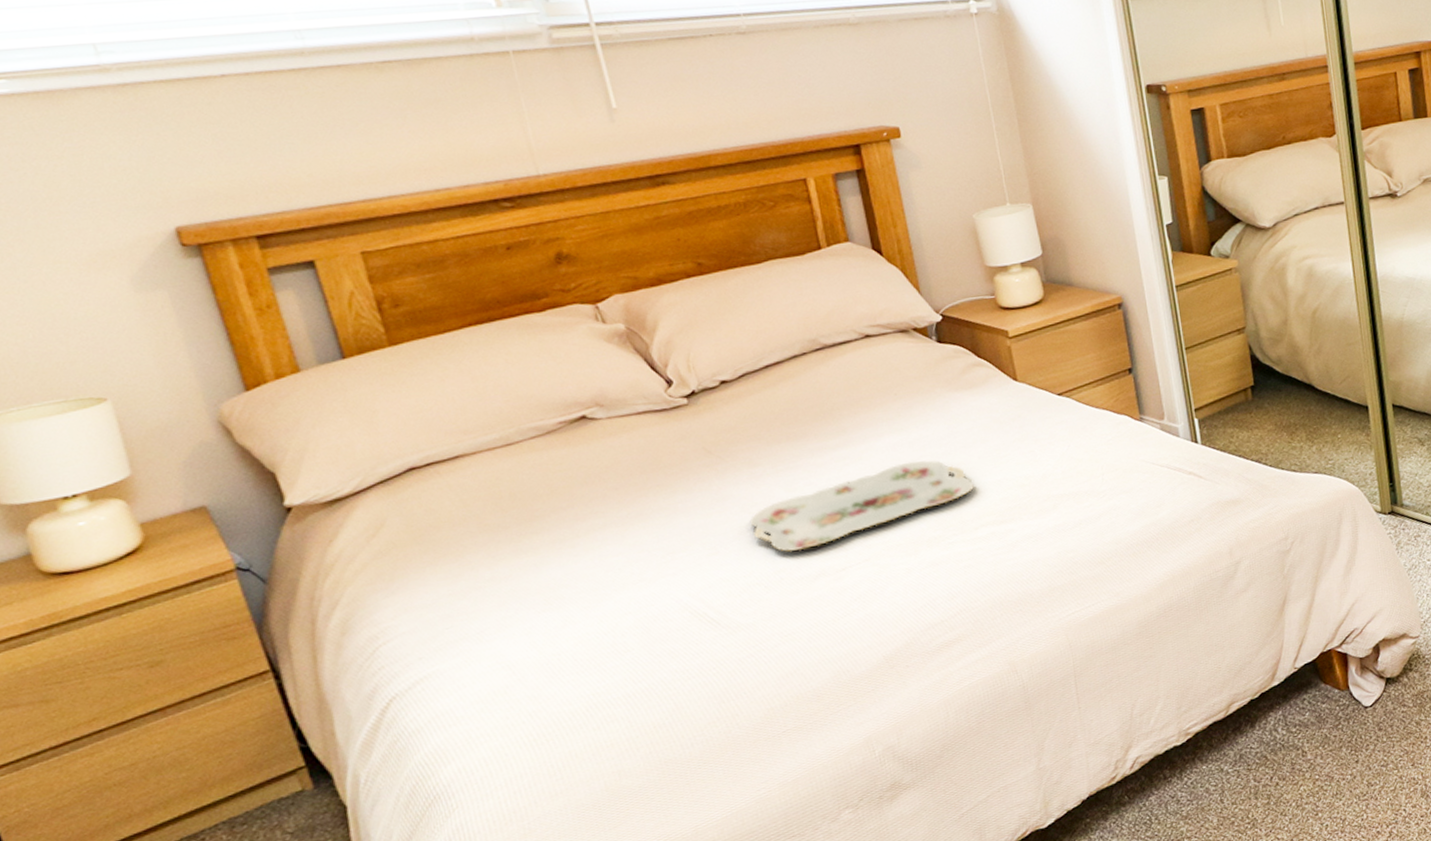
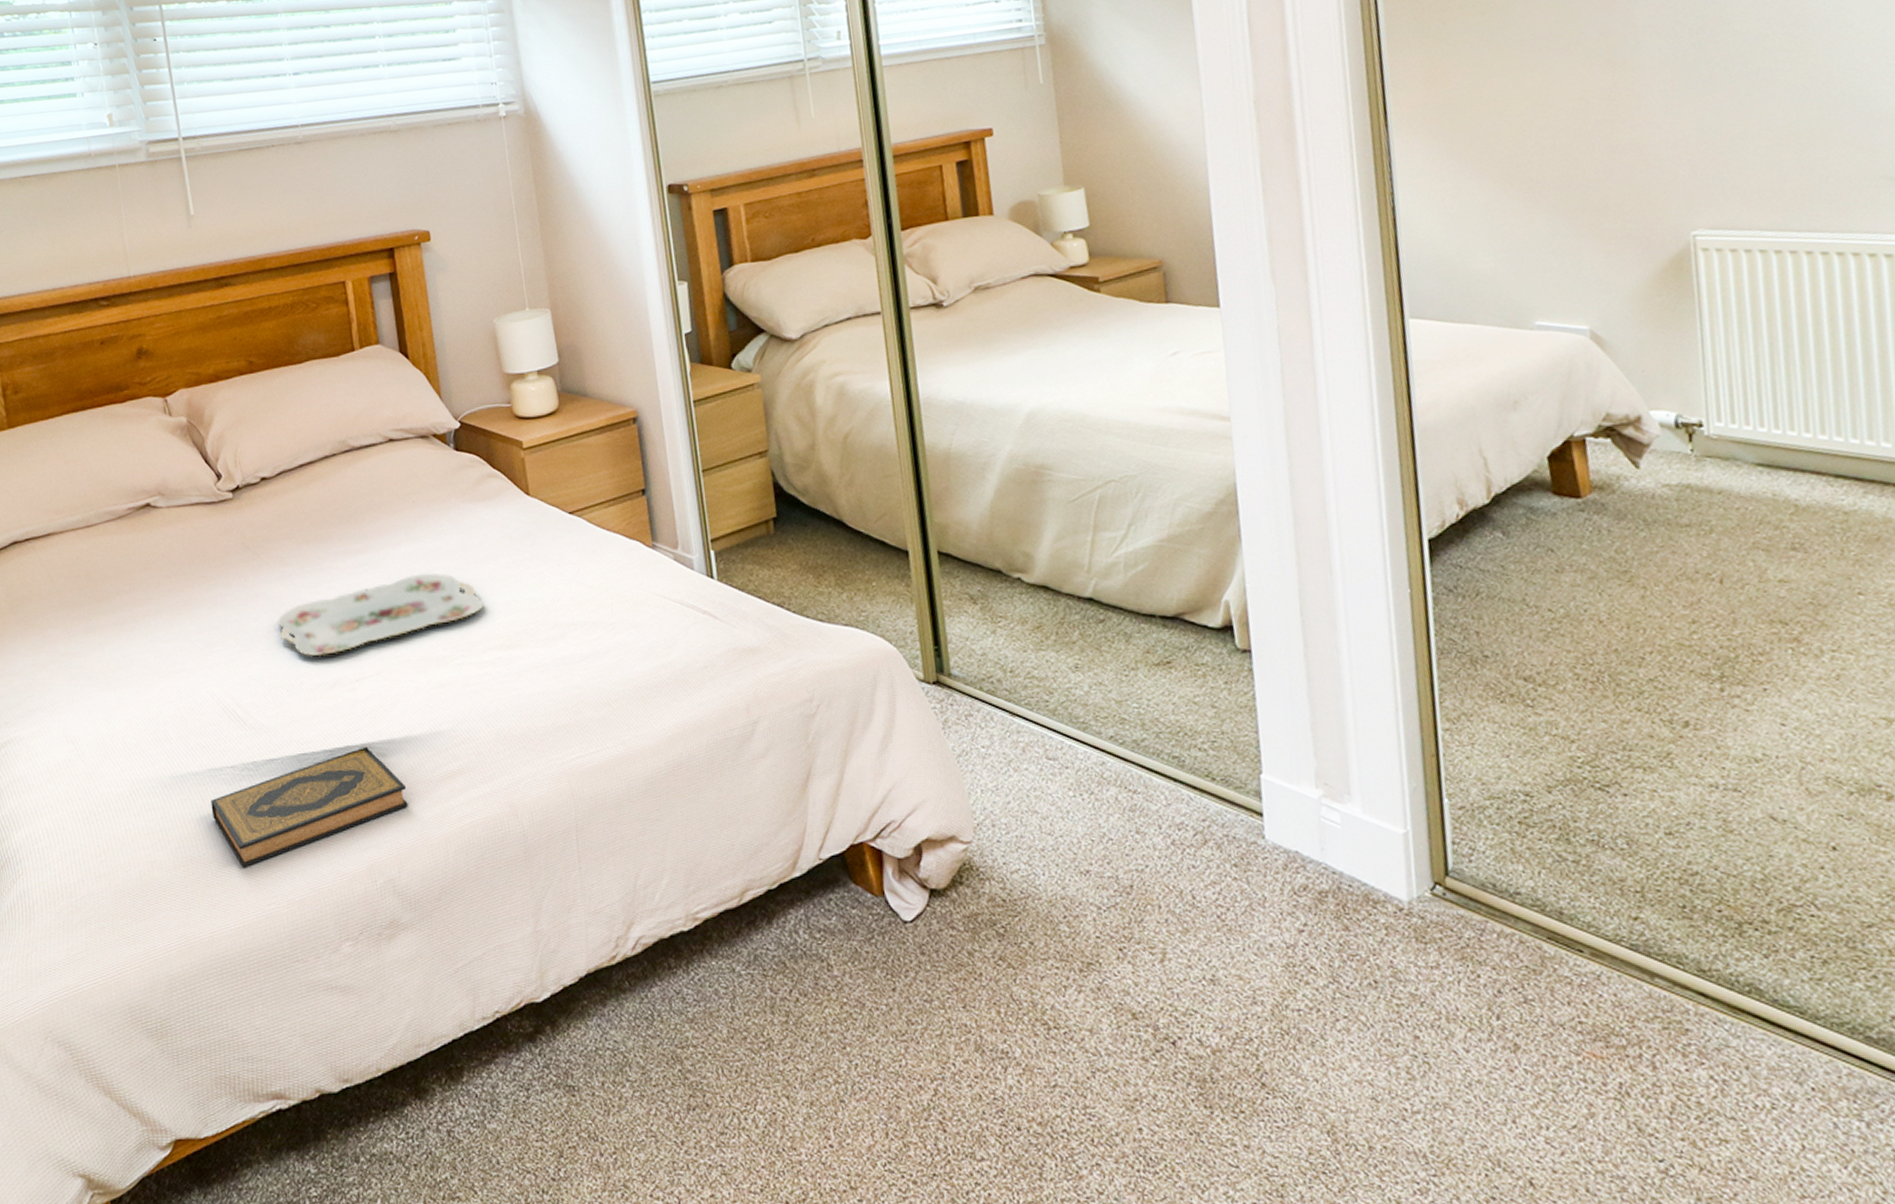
hardback book: none [684,629,904,760] -> present [211,746,408,867]

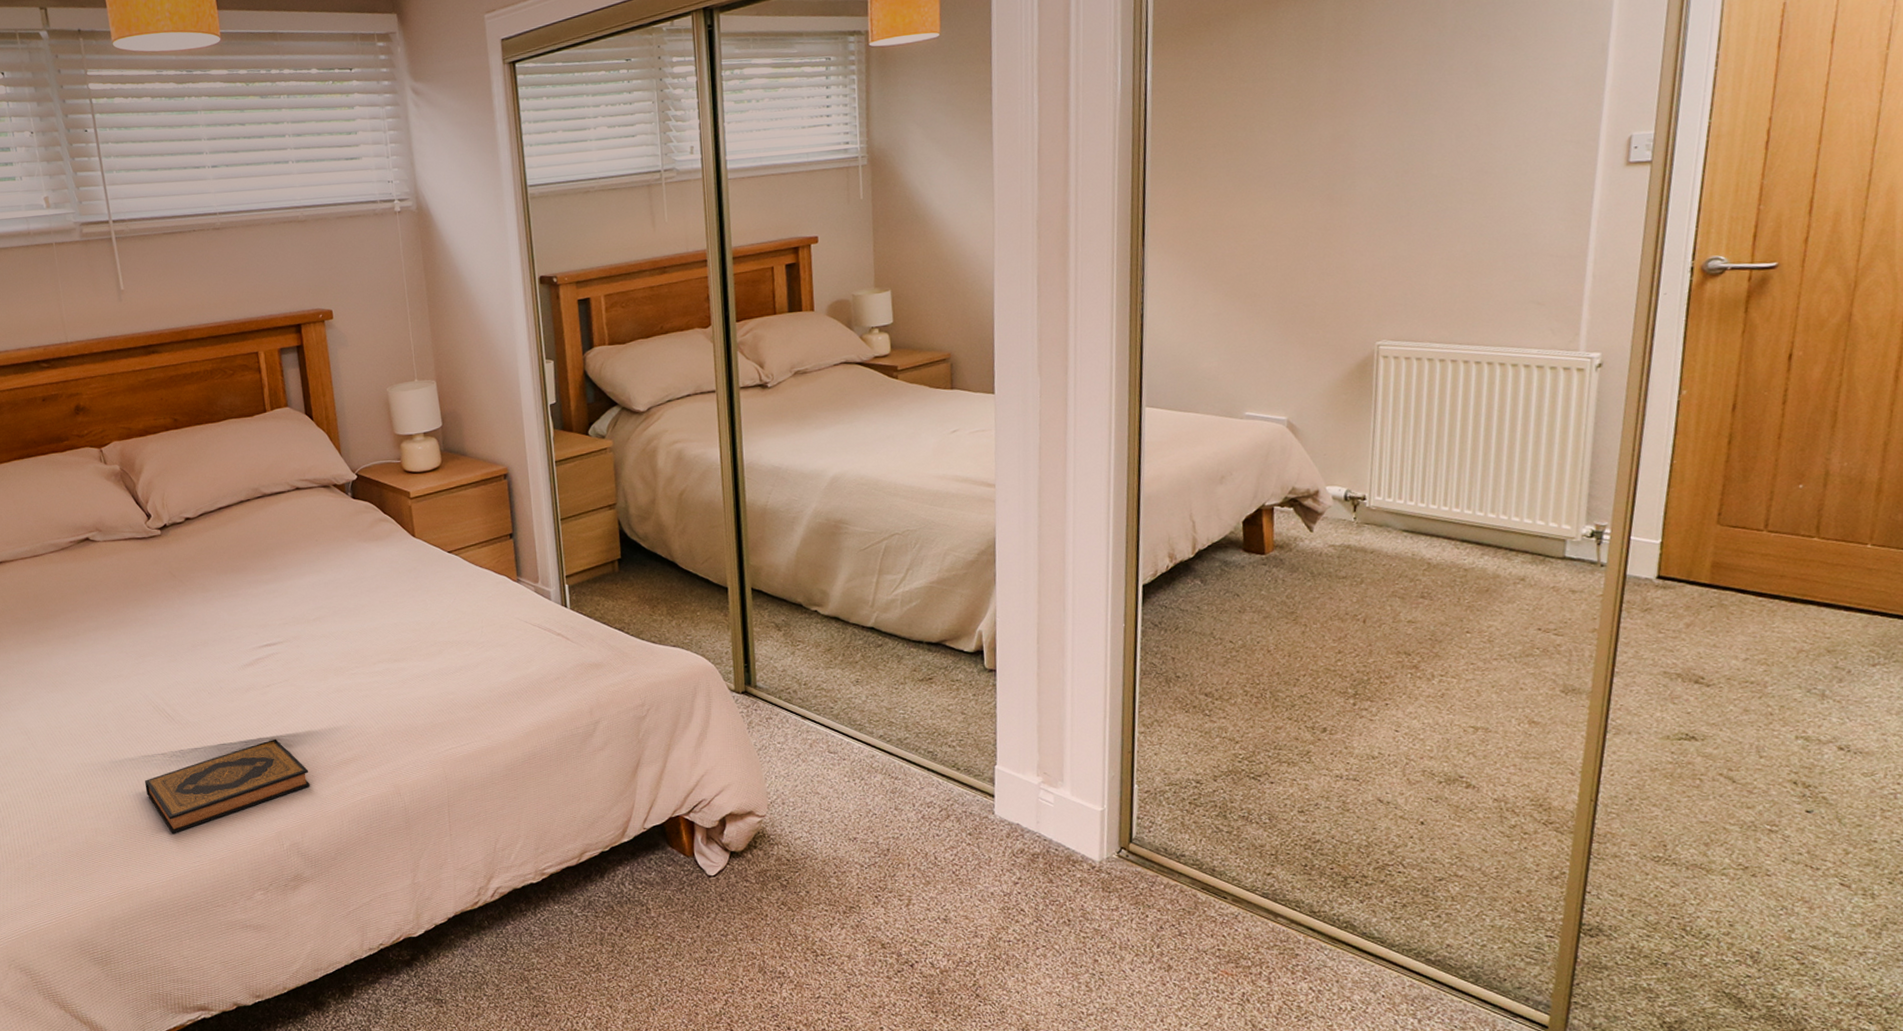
serving tray: present [277,573,483,657] -> none [200,599,374,667]

